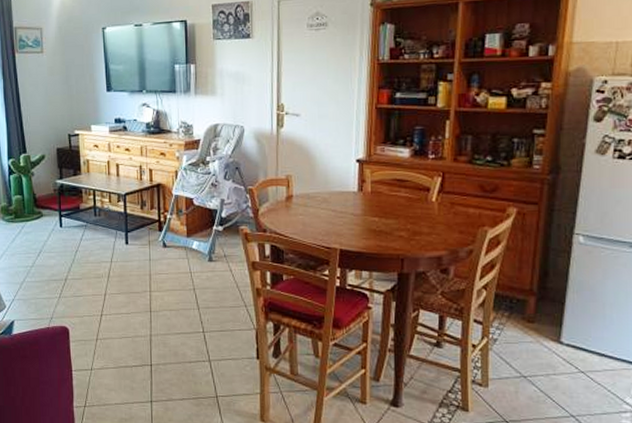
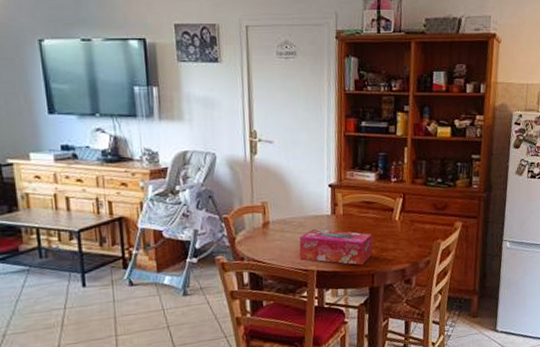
tissue box: none [322,205,404,248] -> present [299,228,373,266]

